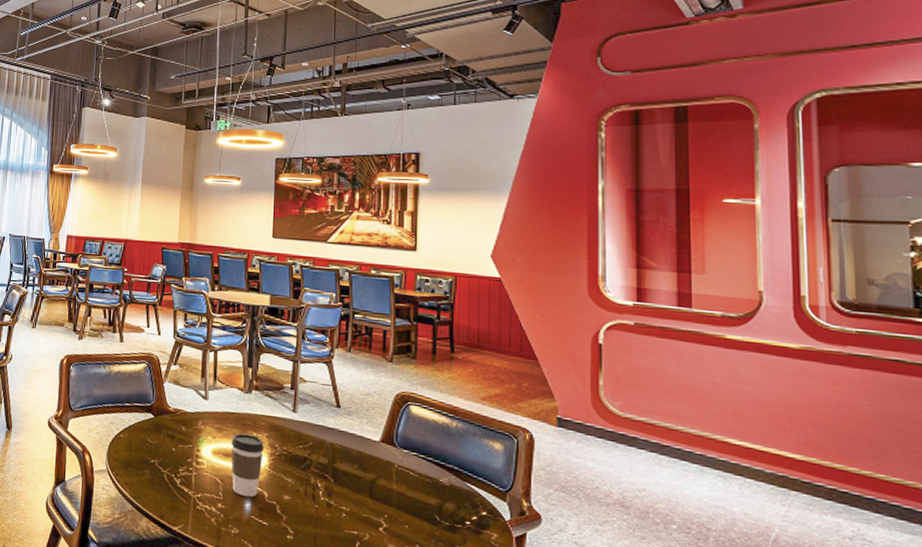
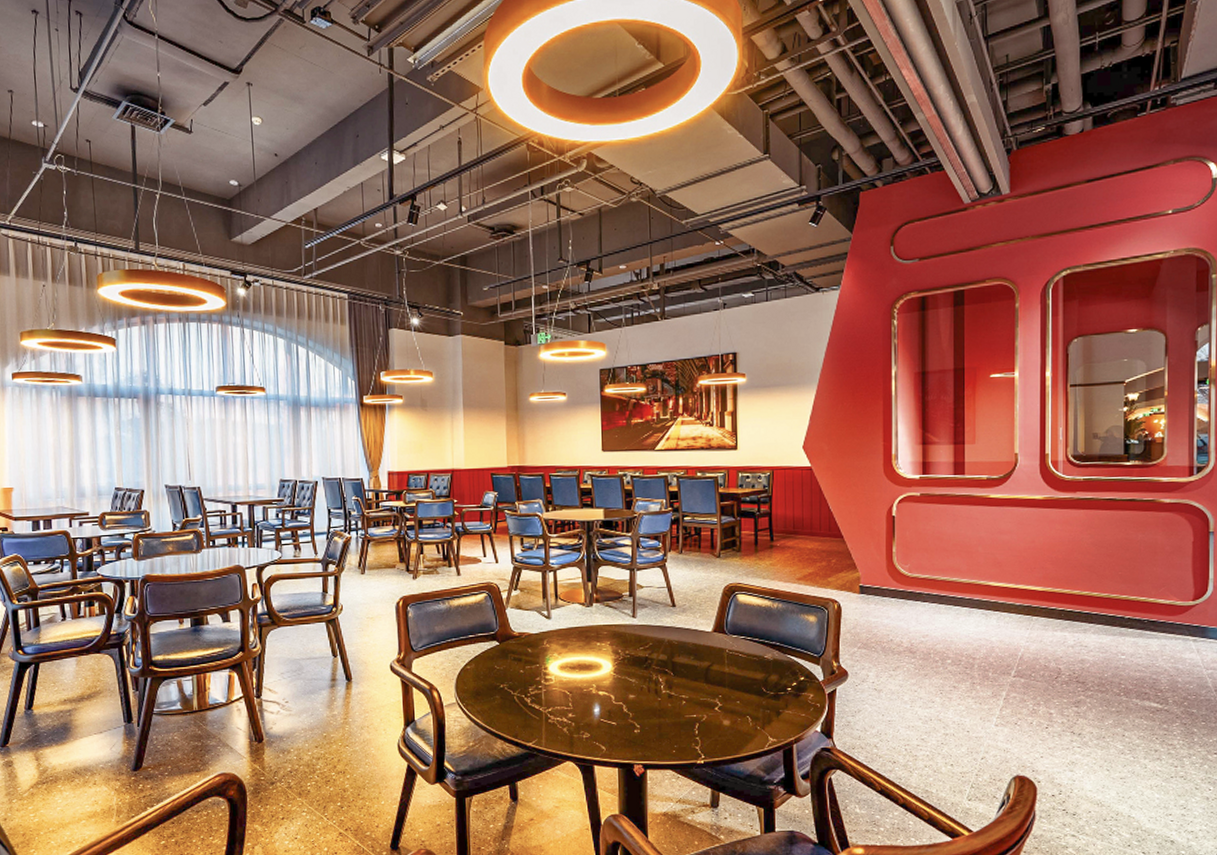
coffee cup: present [231,433,264,498] -> none [577,645,608,703]

